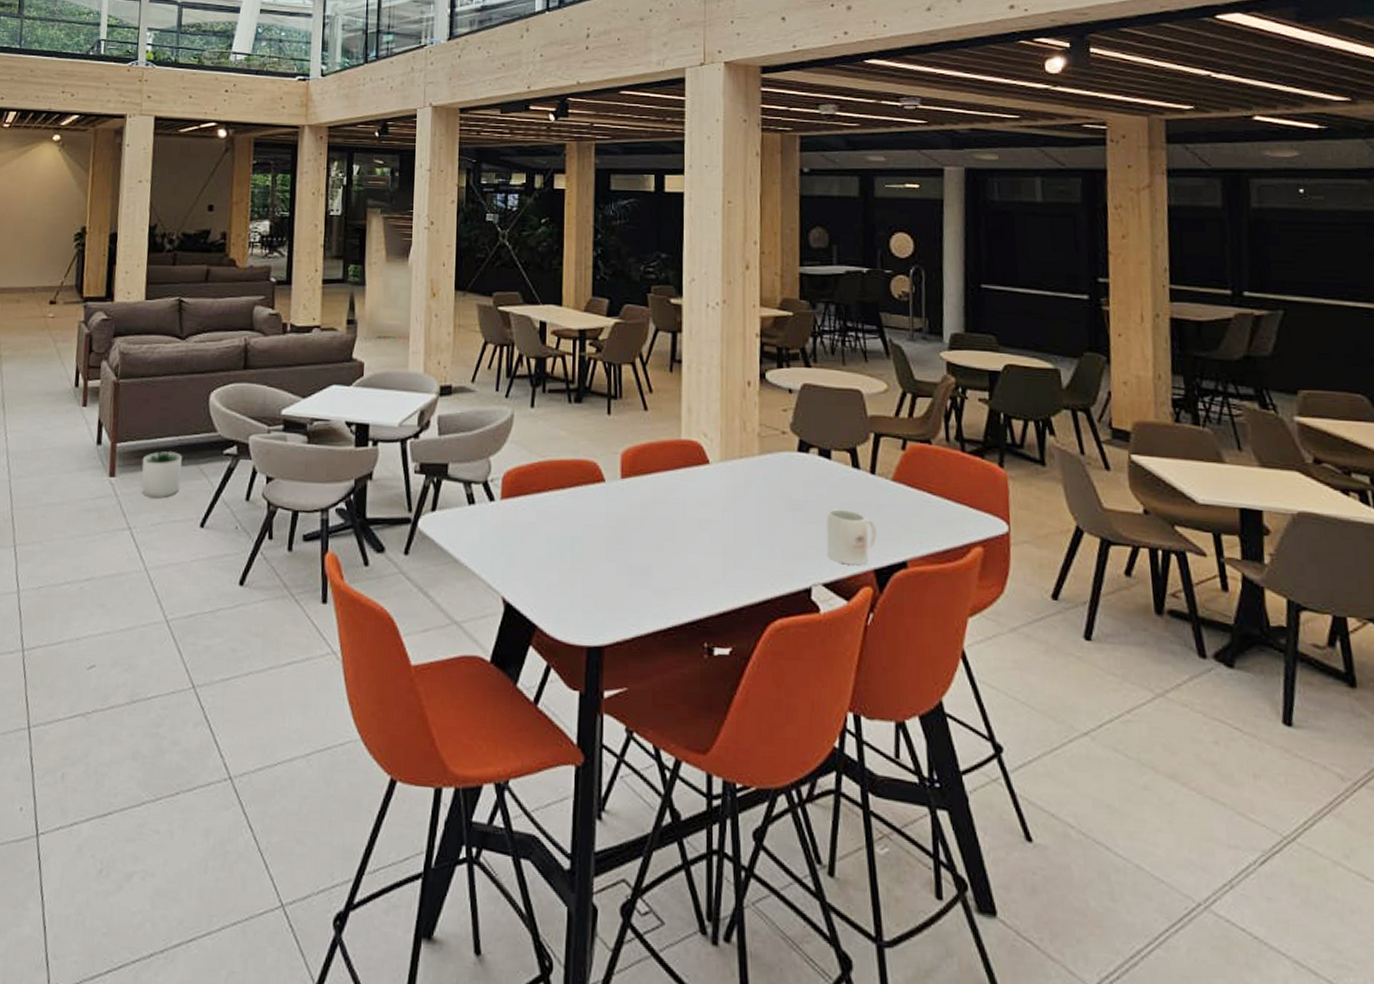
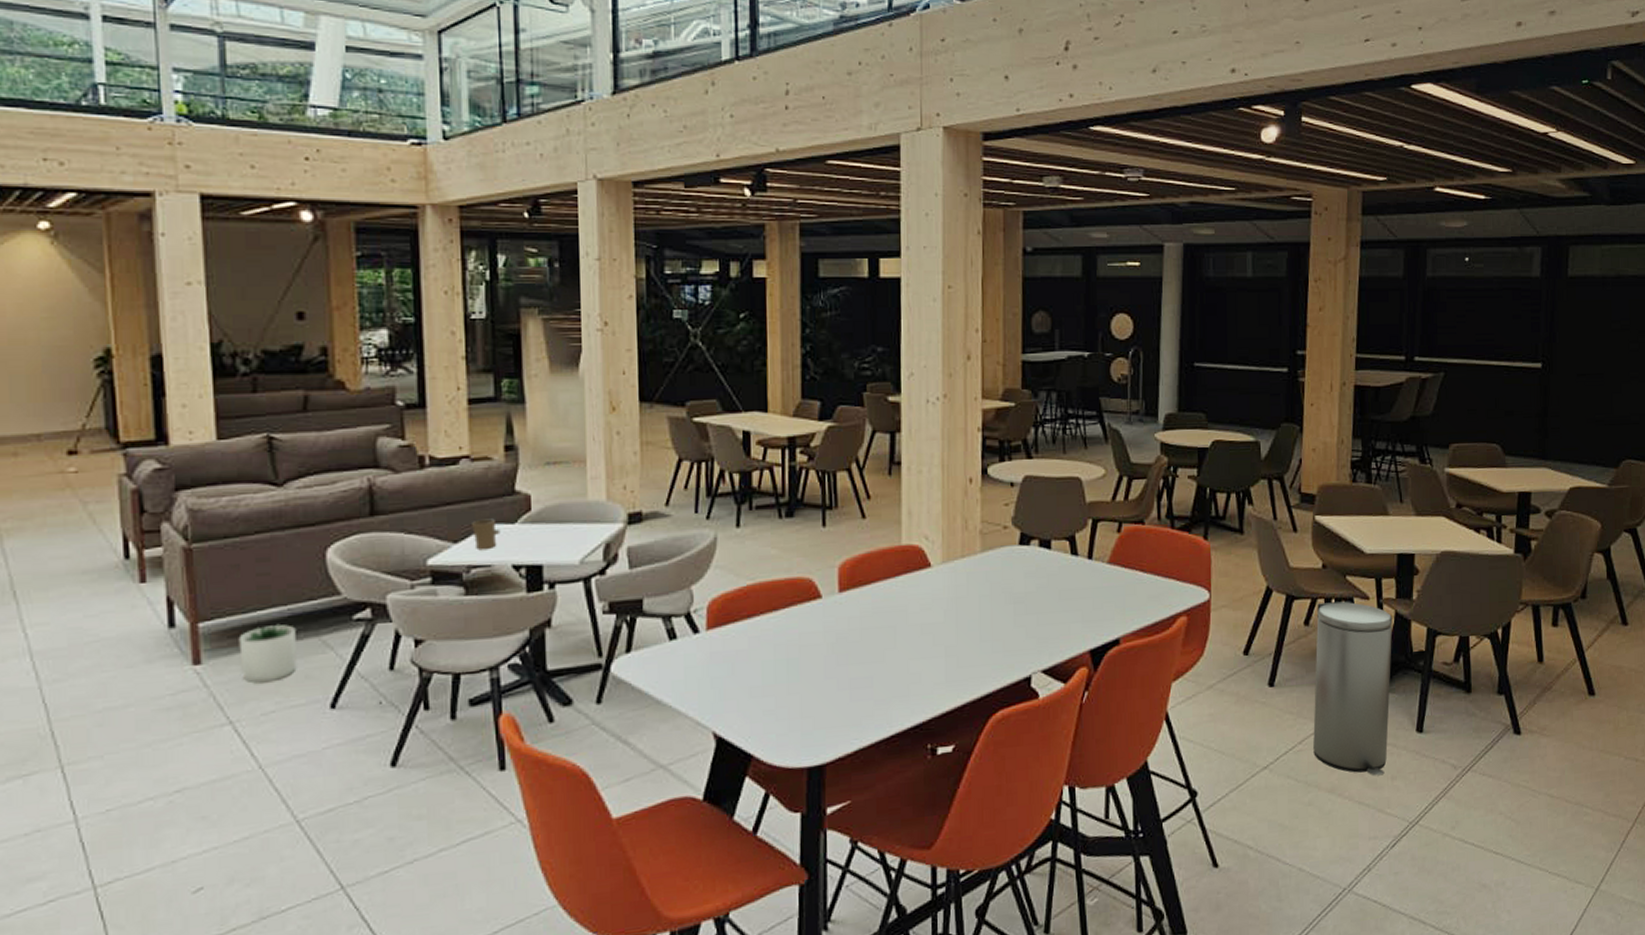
cup: none [317,380,339,407] -> present [472,518,501,551]
mug: present [825,509,877,566] -> none [1045,596,1093,650]
pedal bin: none [1140,553,1245,770] -> present [1313,601,1393,776]

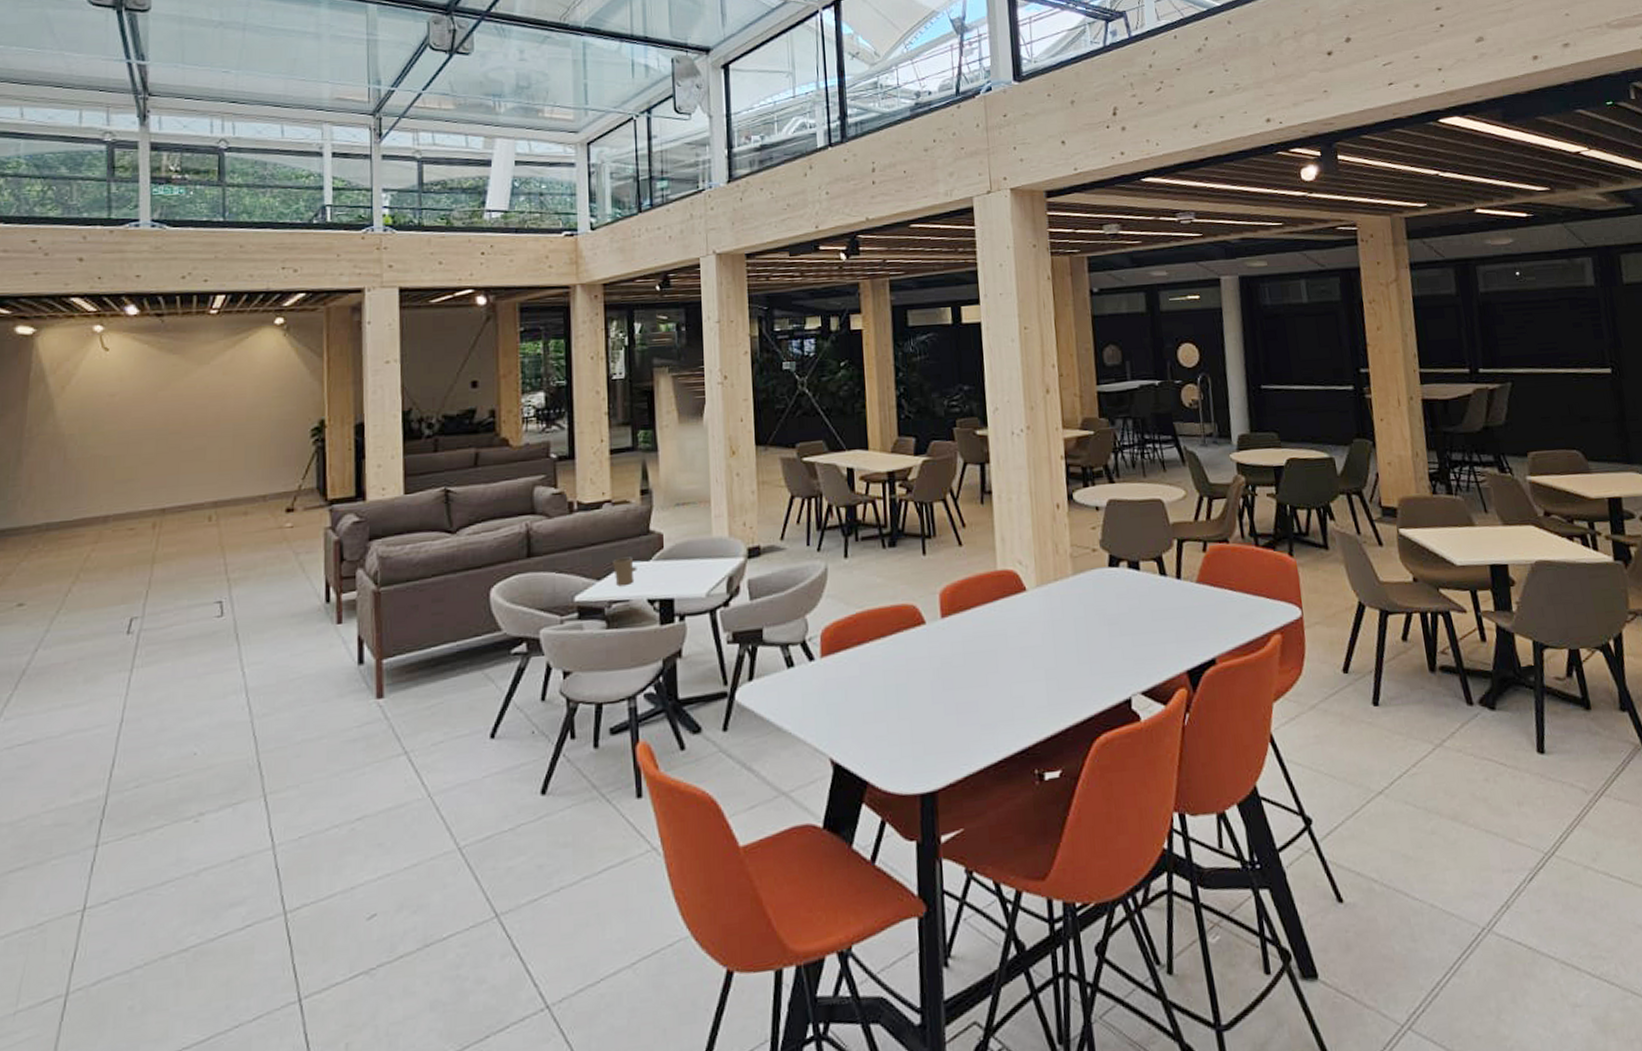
planter: present [238,625,297,684] -> none [415,659,463,715]
pedal bin: present [1313,601,1393,776] -> none [1413,614,1510,802]

